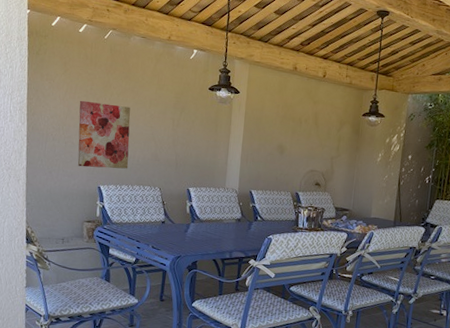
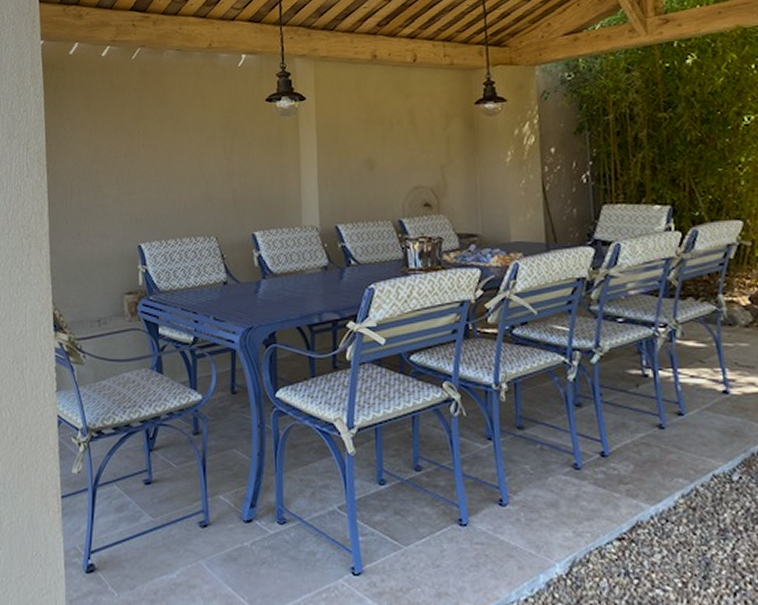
wall art: present [77,100,131,169] -> none [107,137,174,223]

